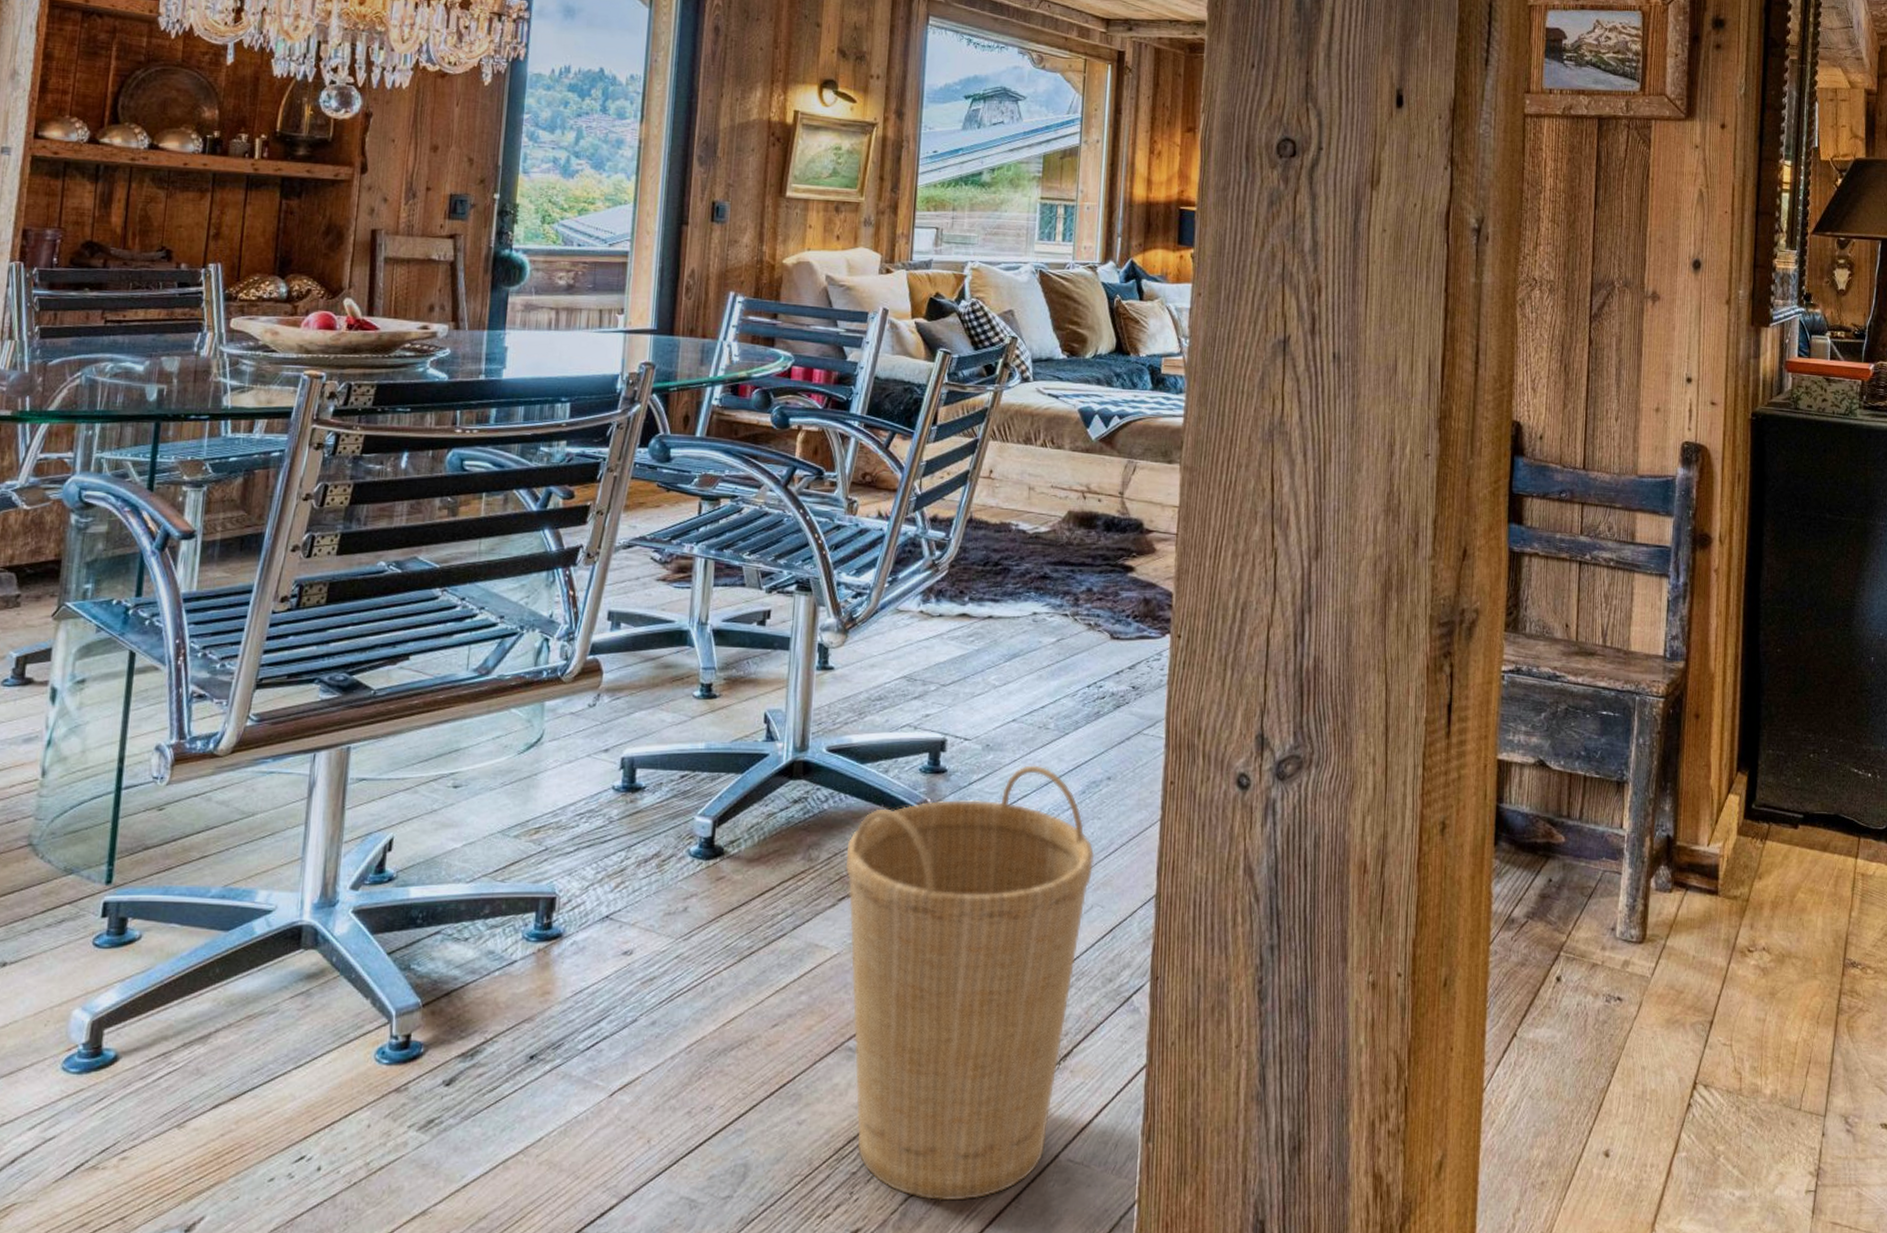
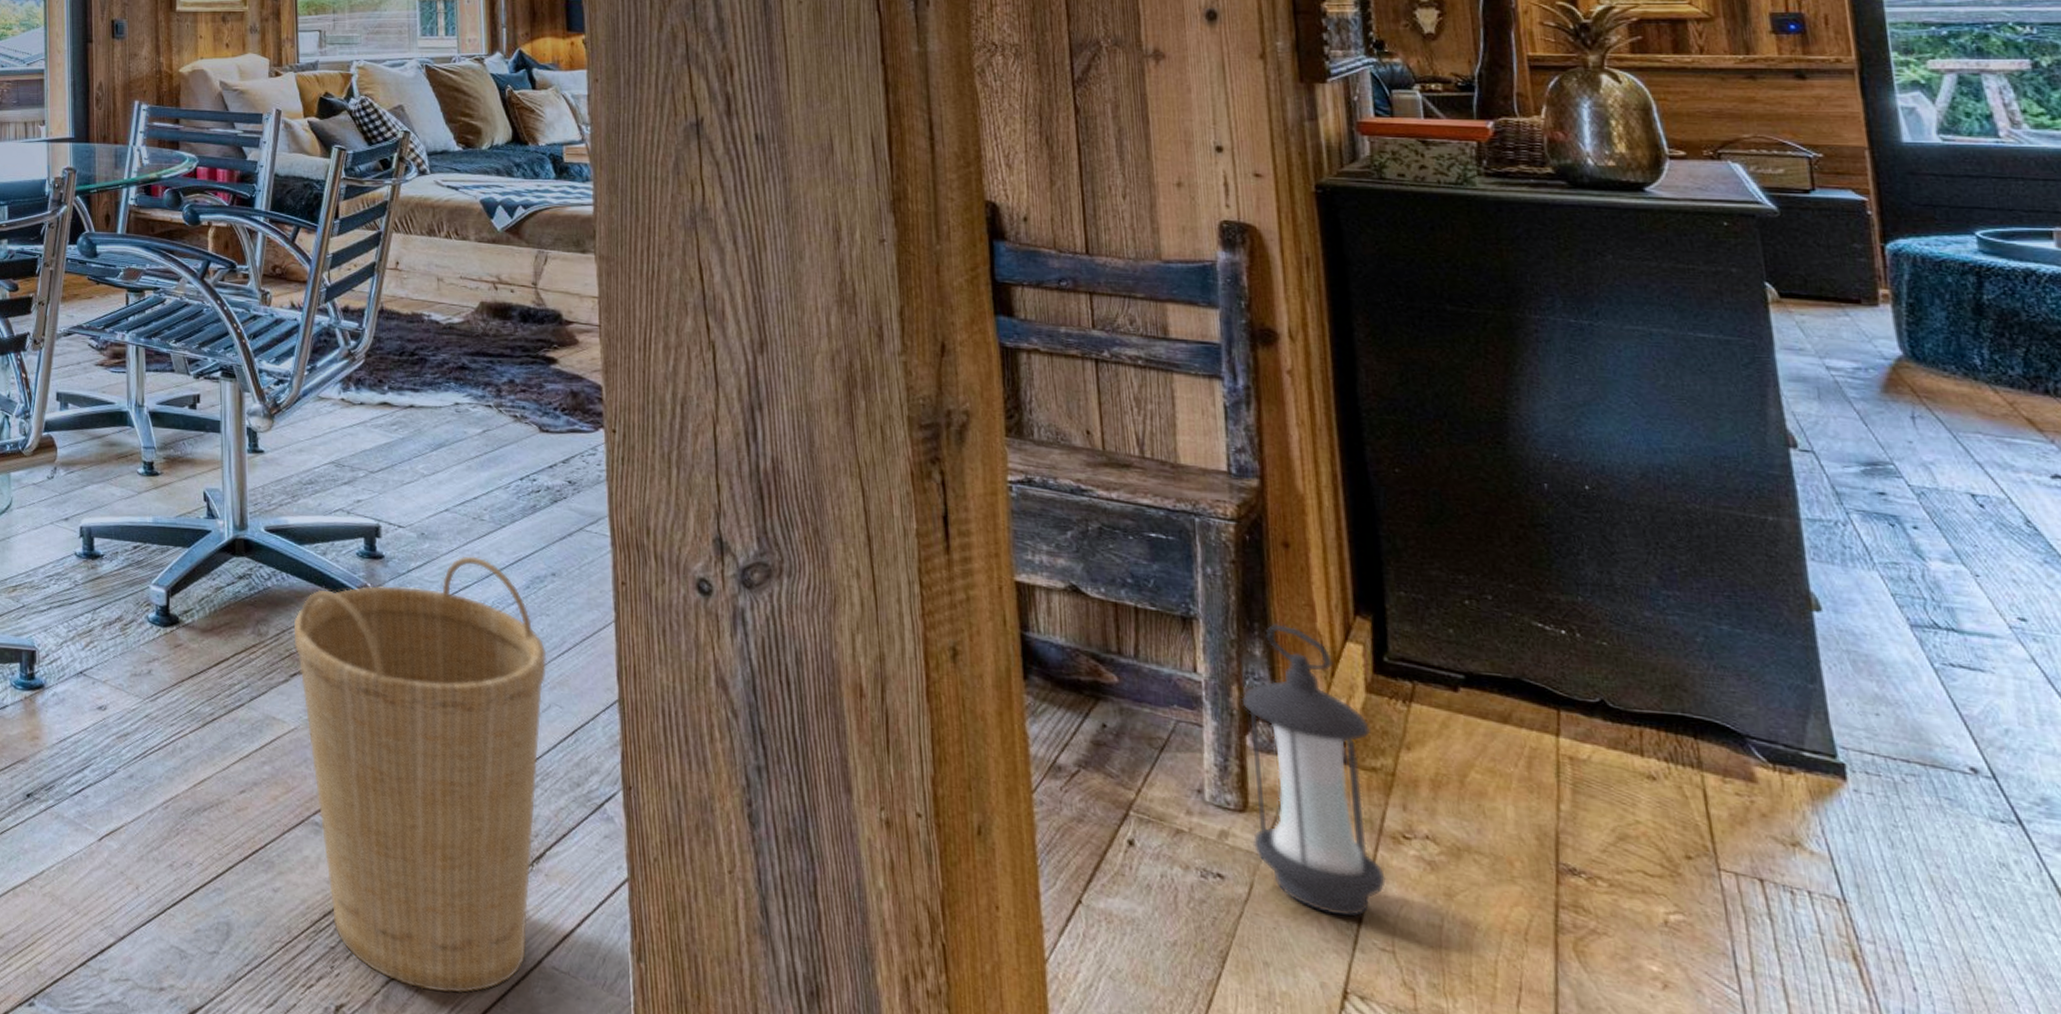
lantern: none [1645,783,1736,1021] -> present [1241,624,1386,917]

